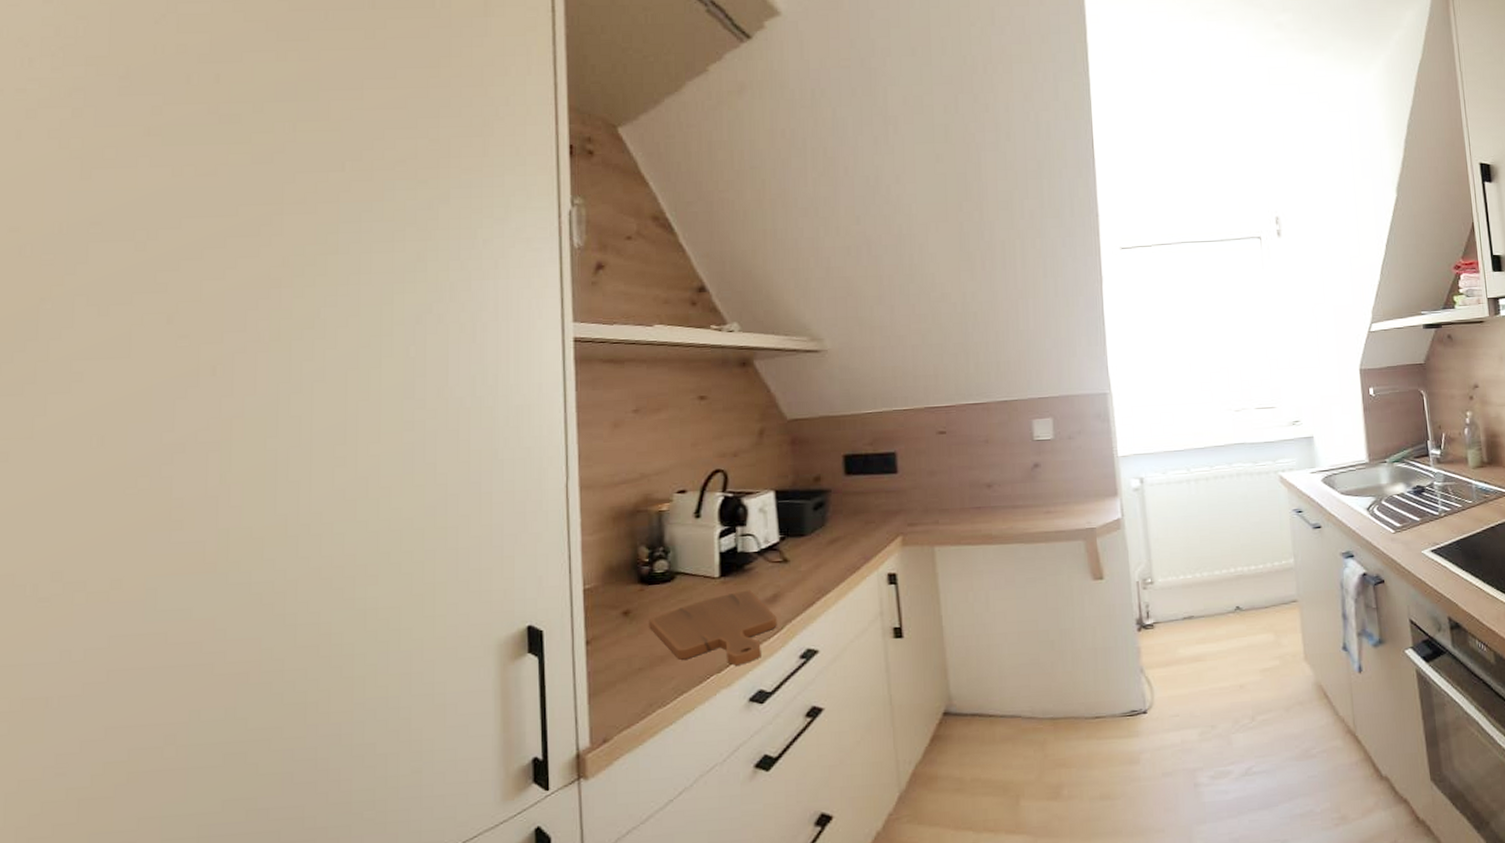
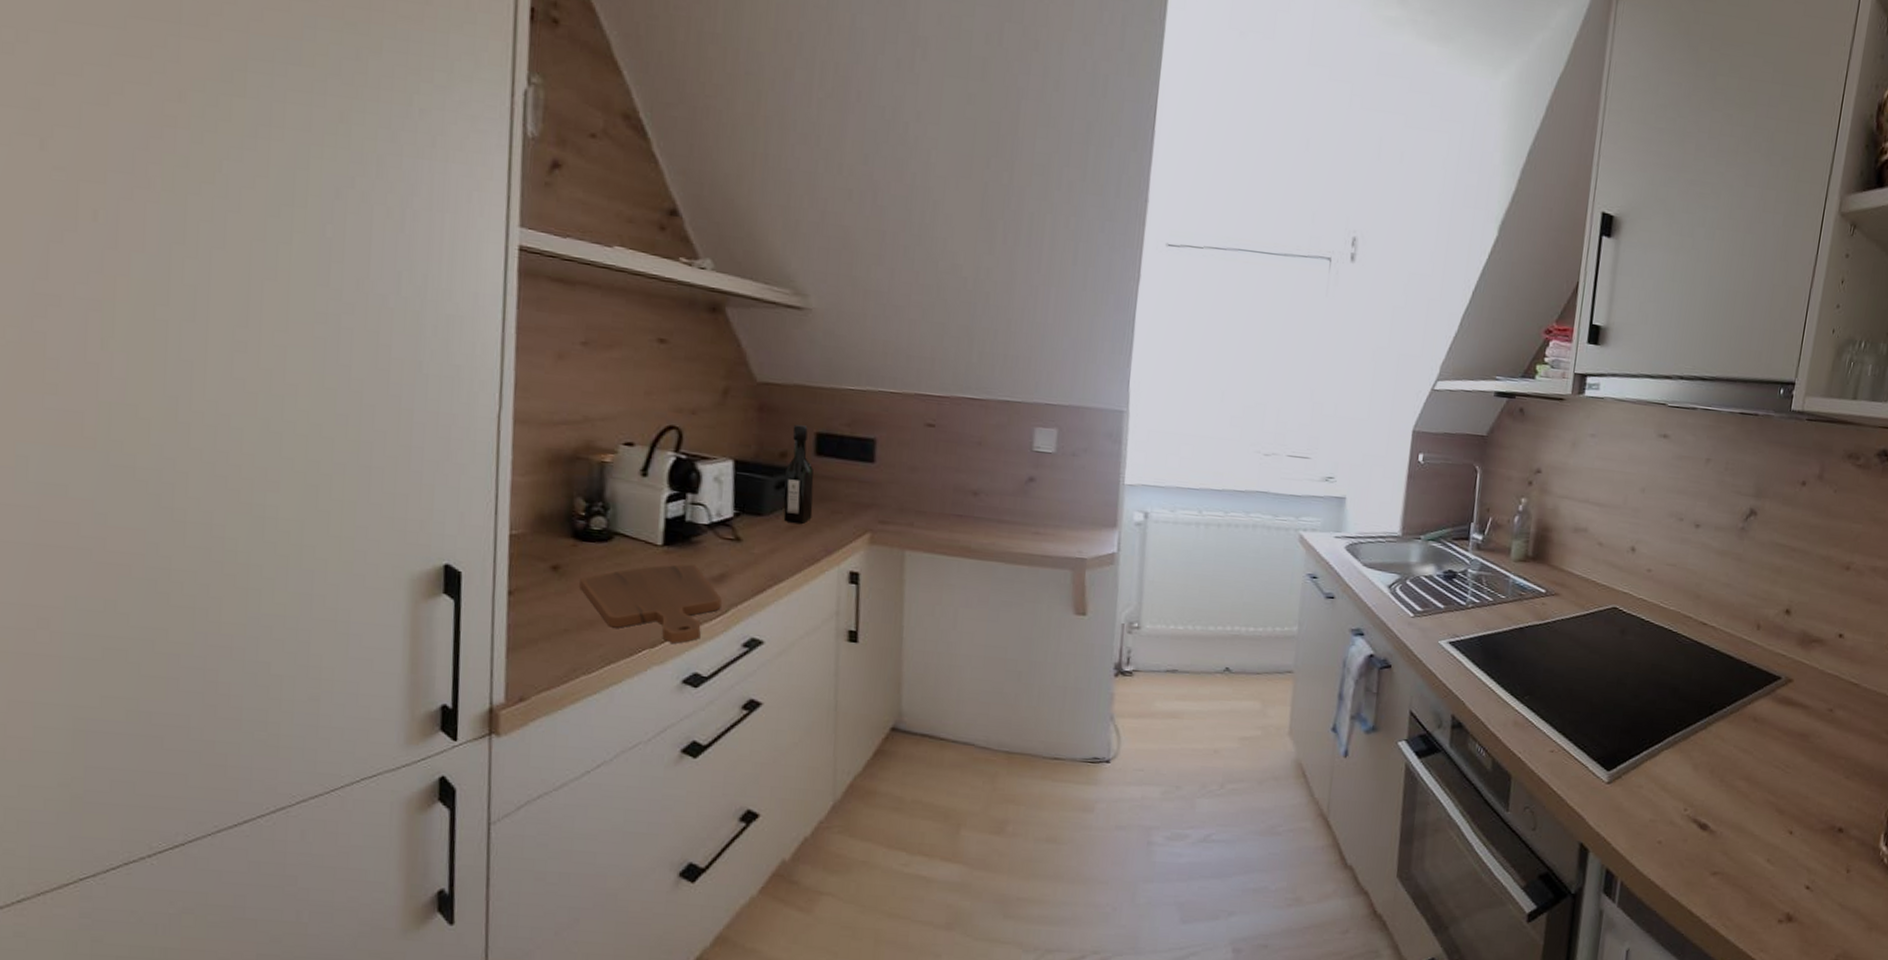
bottle: none [820,450,849,538] -> present [783,424,814,524]

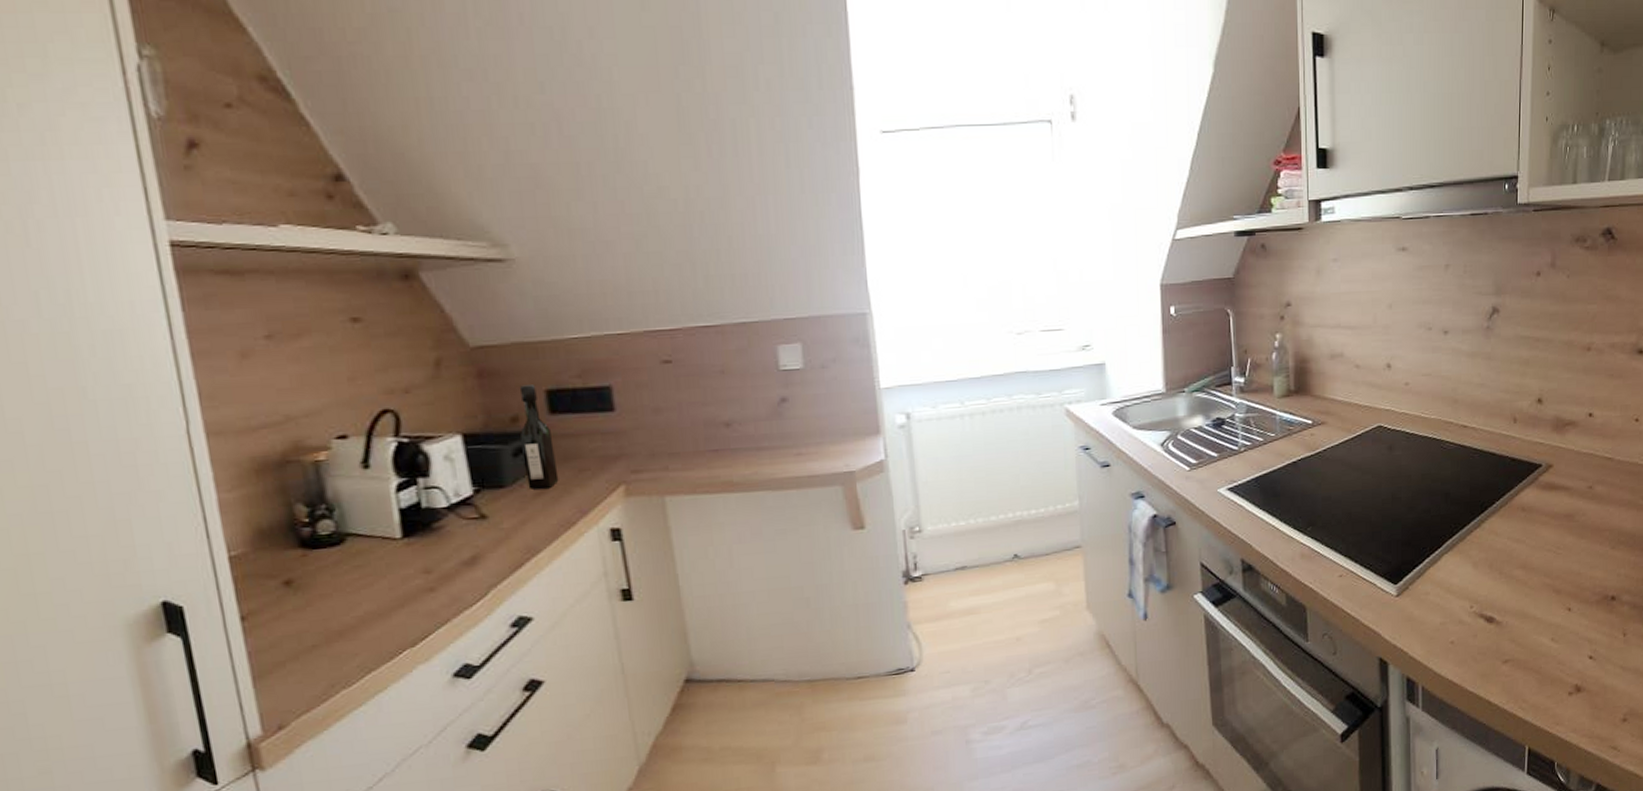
cutting board: present [579,564,722,644] -> none [318,551,479,638]

